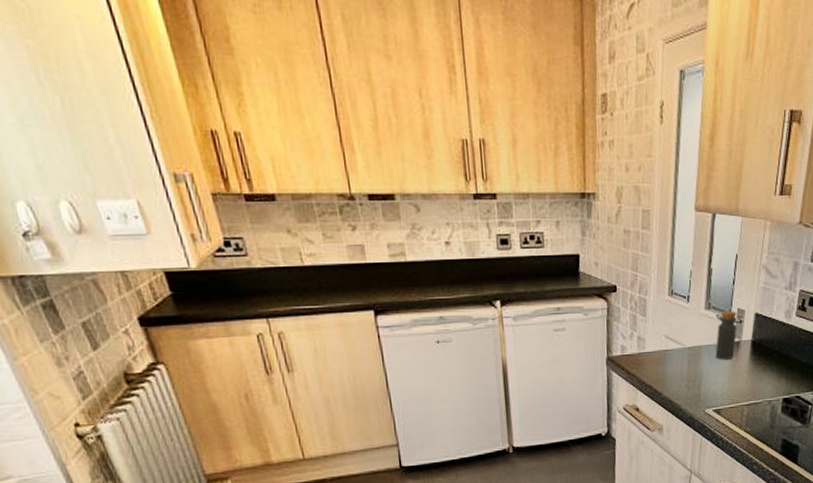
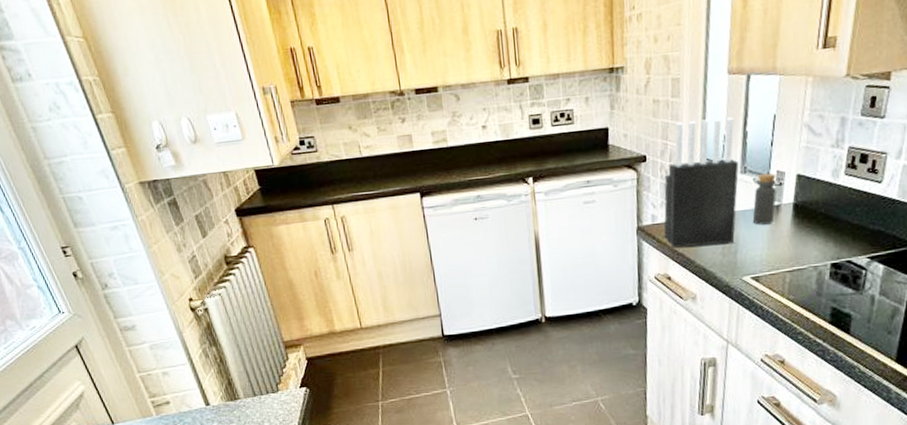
knife block: none [633,253,704,380] -> present [664,117,739,248]

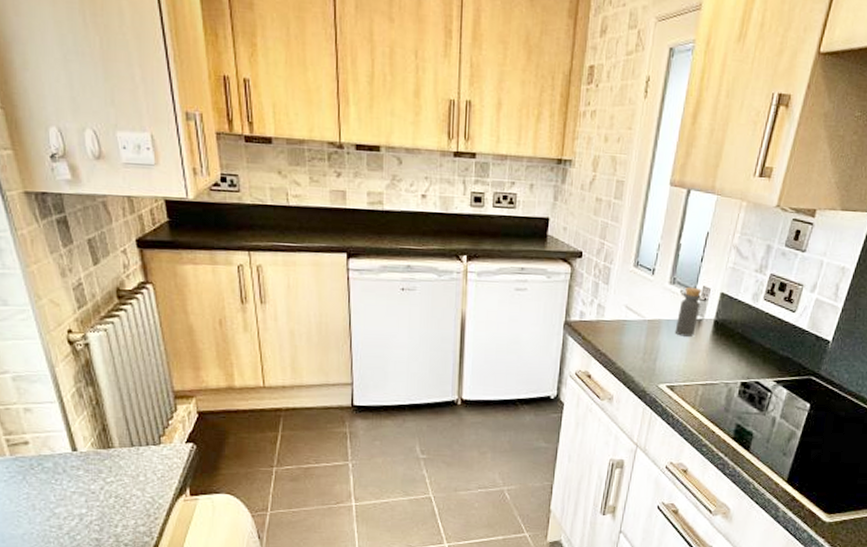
knife block: present [664,117,739,248] -> none [590,224,670,351]

